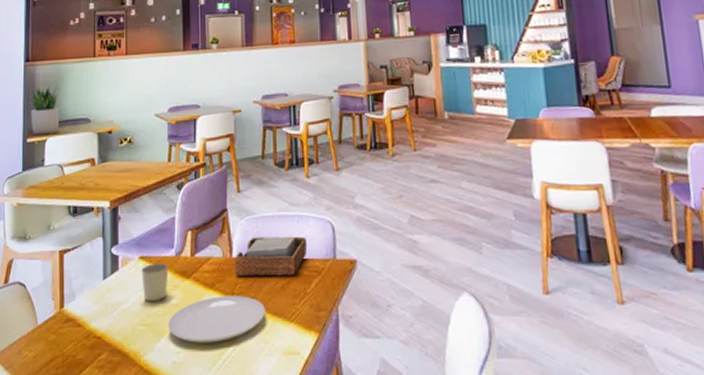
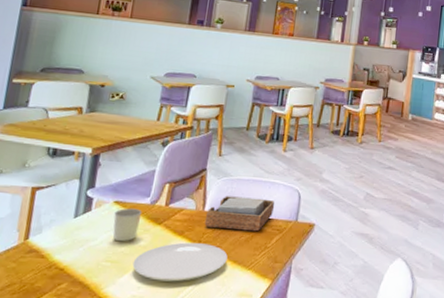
planter: present [30,86,60,135] -> none [19,33,53,79]

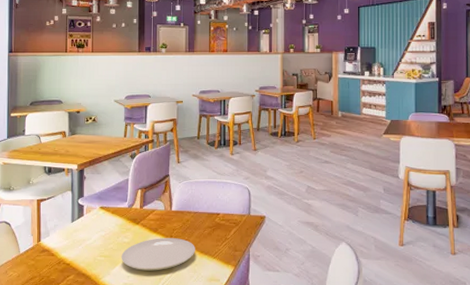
cup: present [112,208,142,242] -> none [101,212,123,240]
napkin holder: present [204,196,275,232] -> none [173,196,229,226]

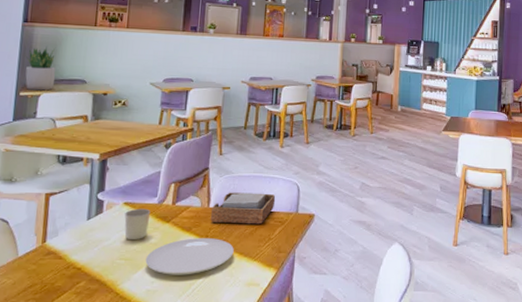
planter: none [13,73,38,111] -> present [25,46,56,91]
cup: none [101,212,123,240] -> present [124,208,151,241]
napkin holder: none [173,196,229,226] -> present [210,192,276,225]

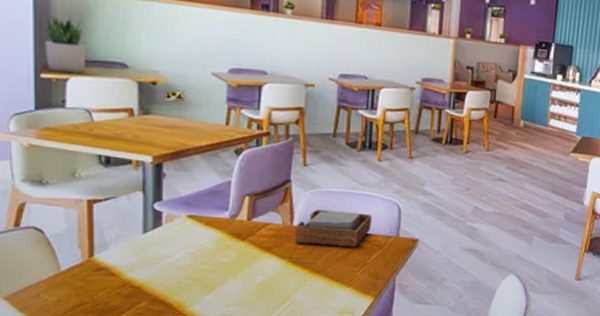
cup: present [124,208,151,241] -> none [189,222,221,259]
plate: present [145,238,234,275] -> none [218,259,324,300]

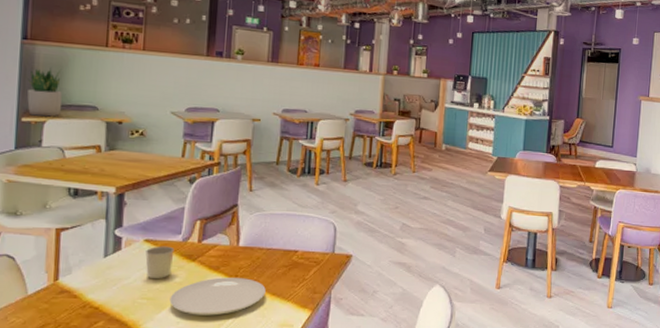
cup: none [189,222,221,259] -> present [145,246,175,279]
plate: none [218,259,324,300] -> present [169,277,266,316]
napkin holder: present [294,209,373,248] -> none [239,230,311,265]

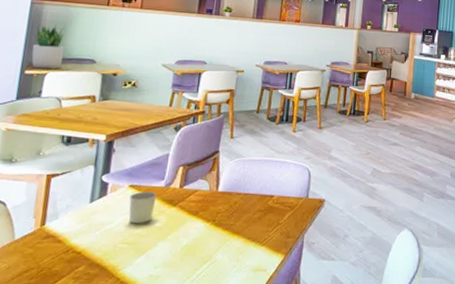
plate: present [169,277,266,316] -> none [149,222,242,260]

